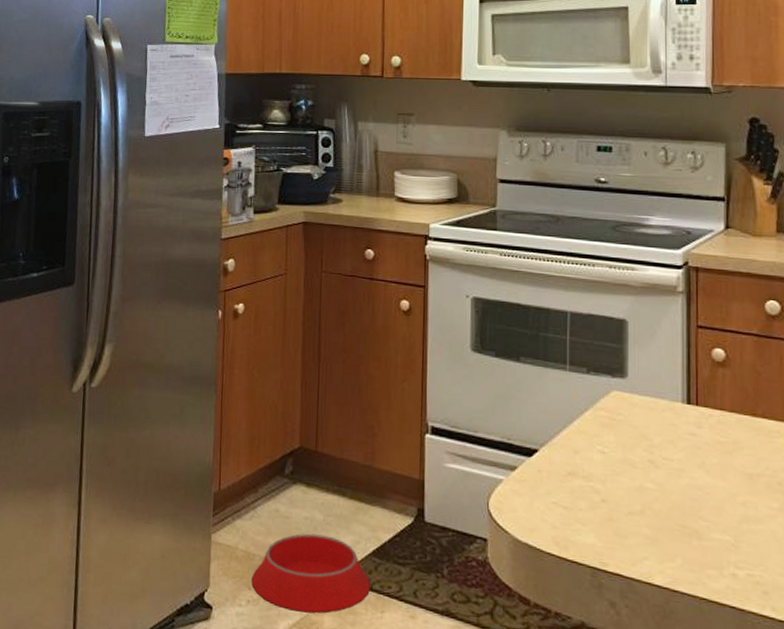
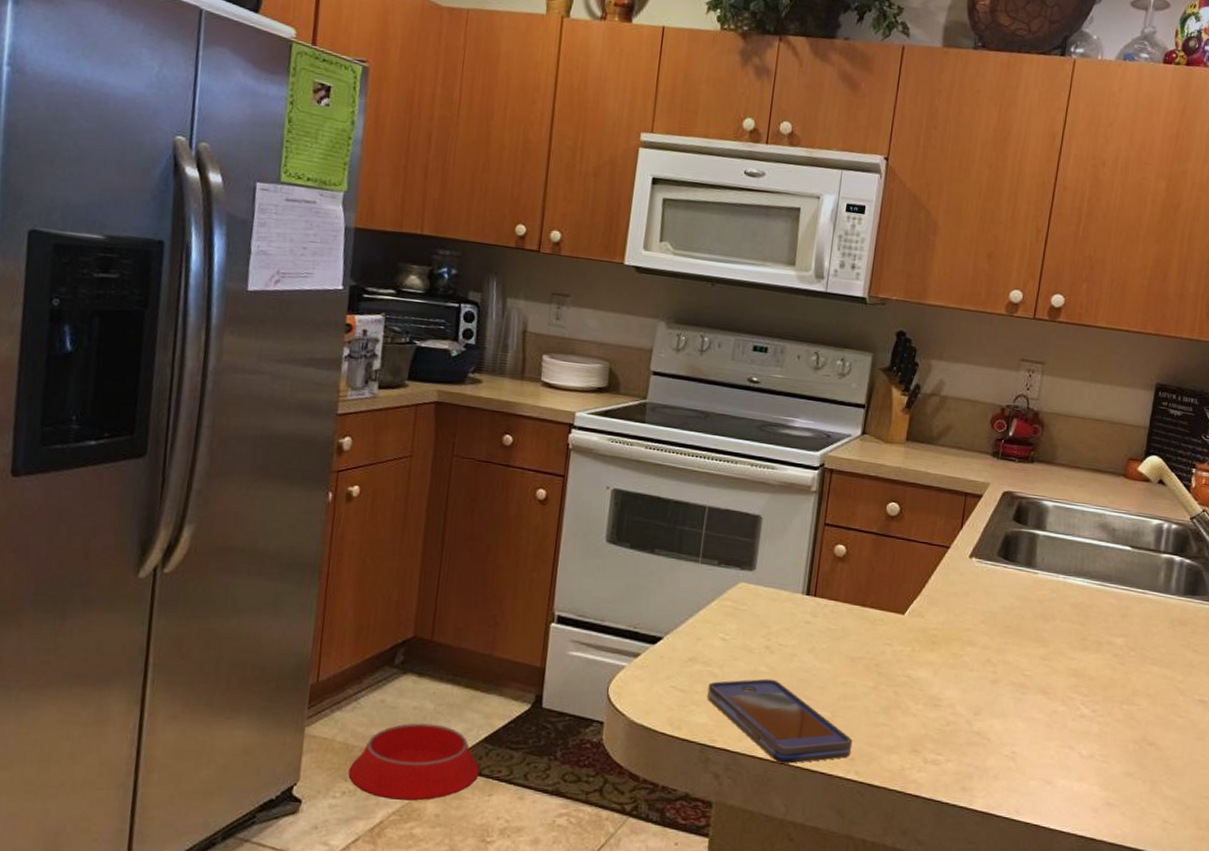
mobile phone: none [592,496,764,594] -> present [707,678,853,764]

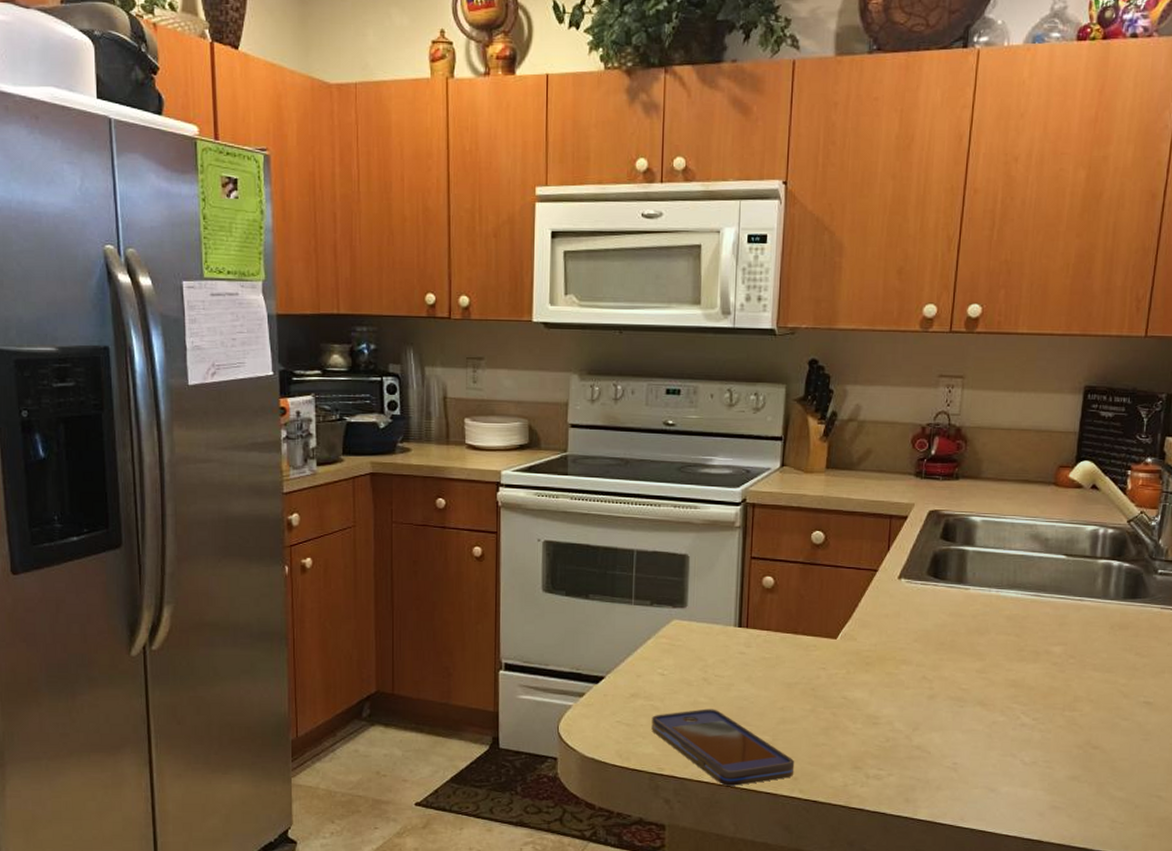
pet bowl: present [348,723,481,801] -> none [334,768,450,837]

